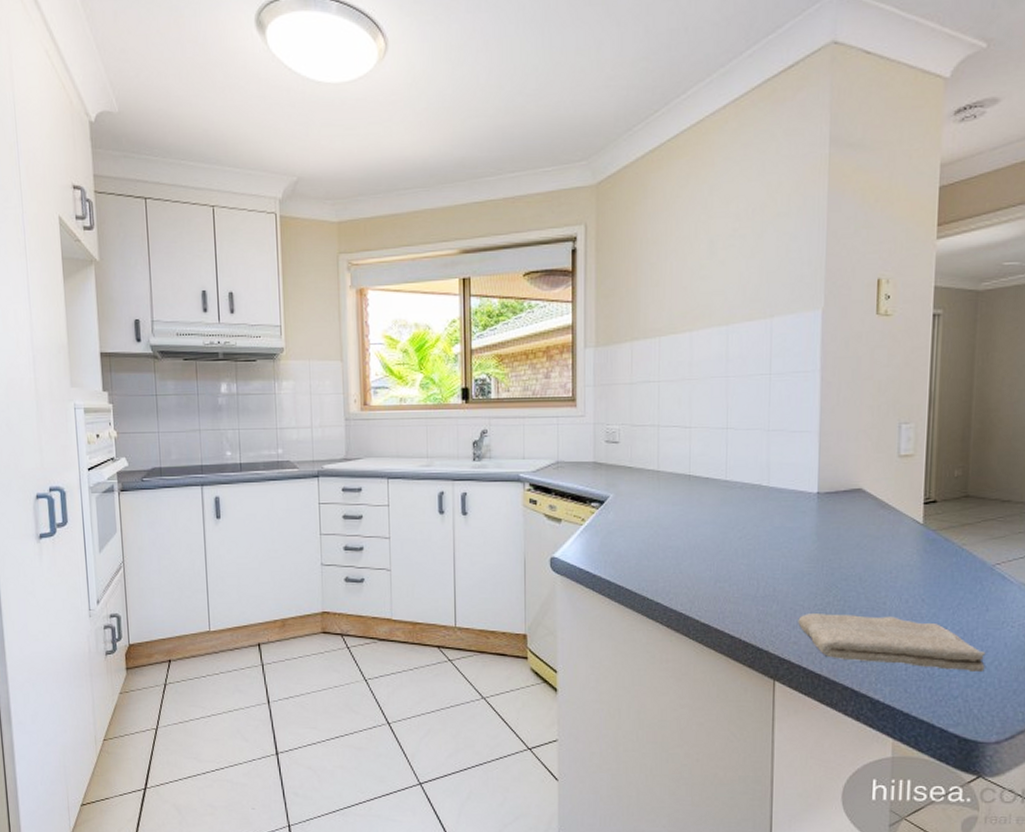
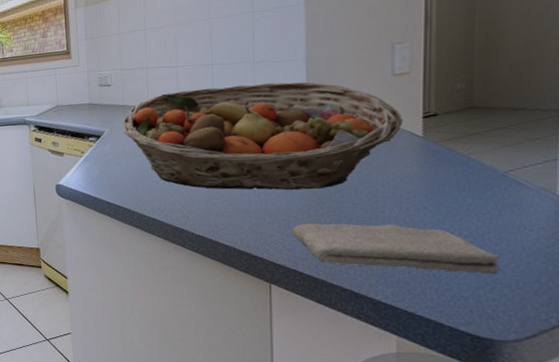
fruit basket: none [629,454,906,576] -> present [122,82,403,191]

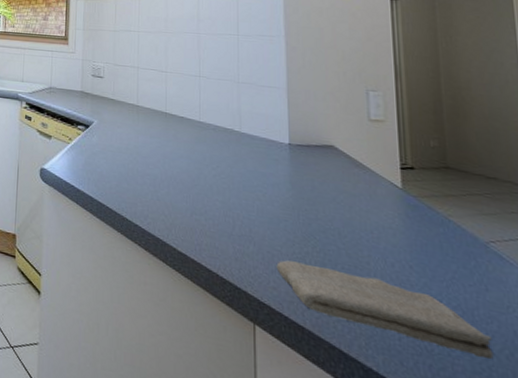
fruit basket: present [122,82,403,191] -> none [111,95,382,225]

